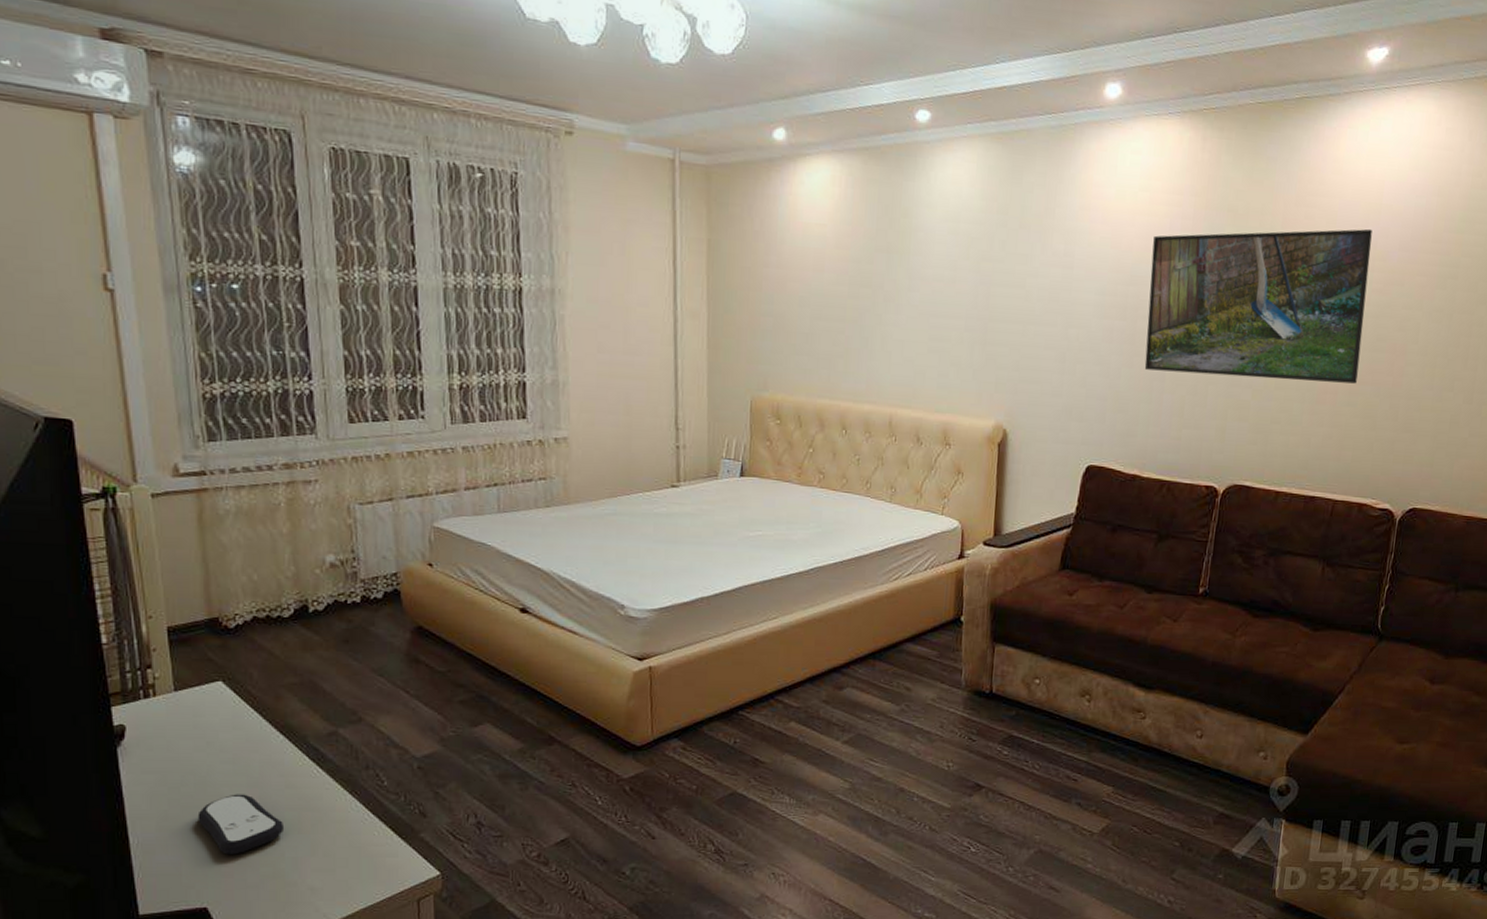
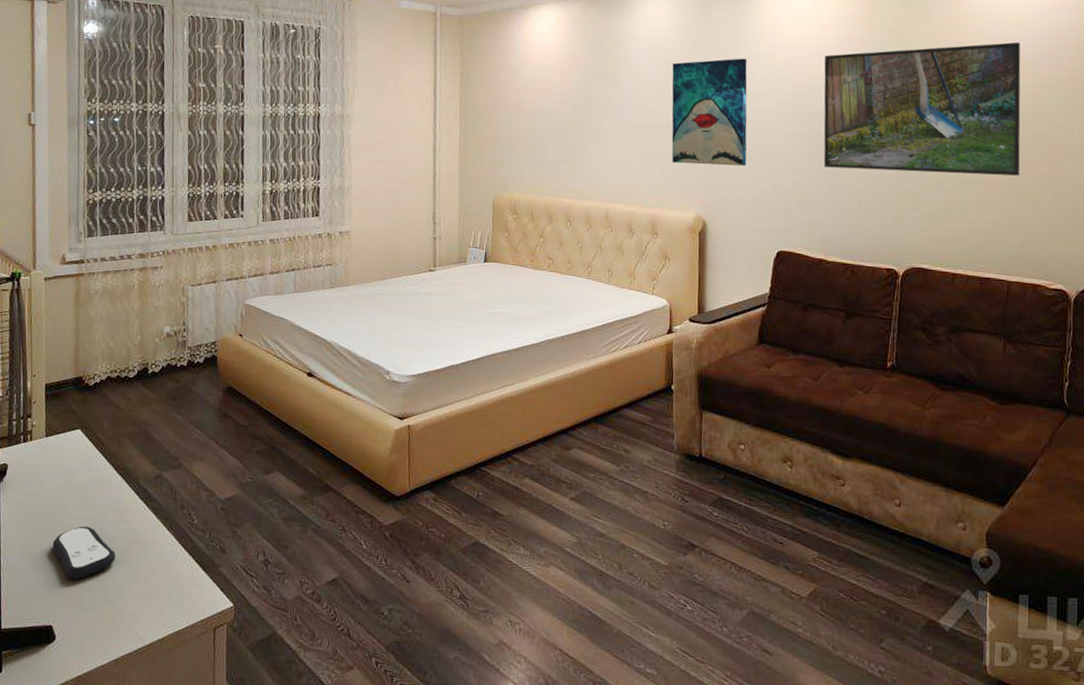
wall art: none [969,235,1063,367] -> present [671,58,747,167]

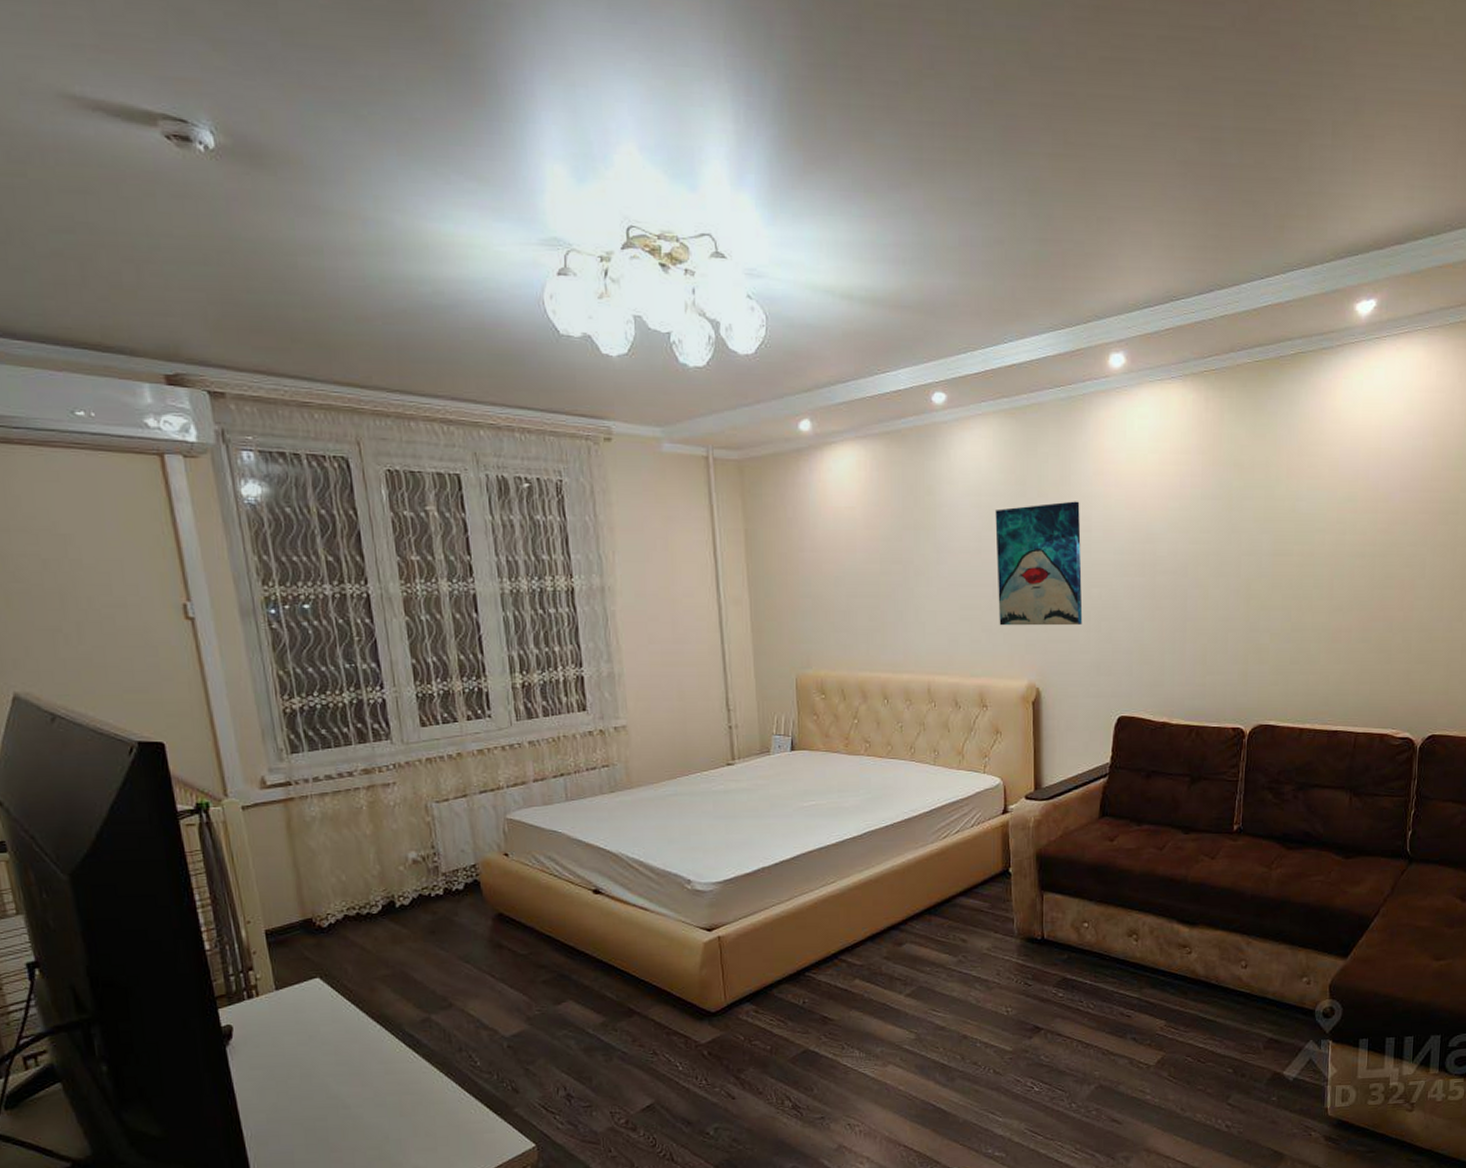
remote control: present [52,526,115,580] -> none [305,1082,386,1141]
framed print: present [823,42,1021,176] -> none [1165,472,1374,622]

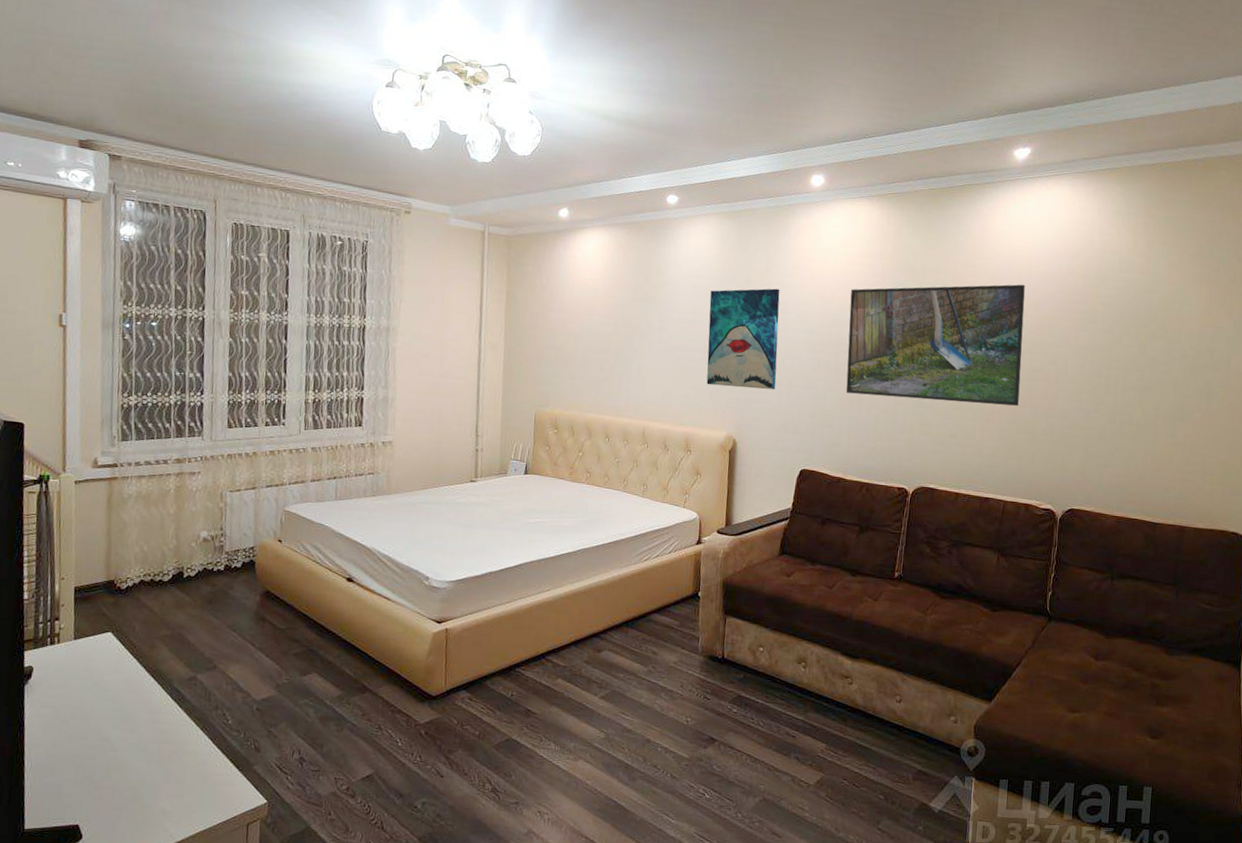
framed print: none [1165,472,1374,622] -> present [846,284,1025,406]

